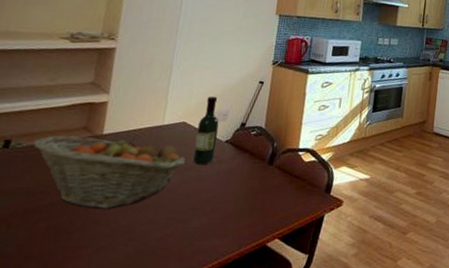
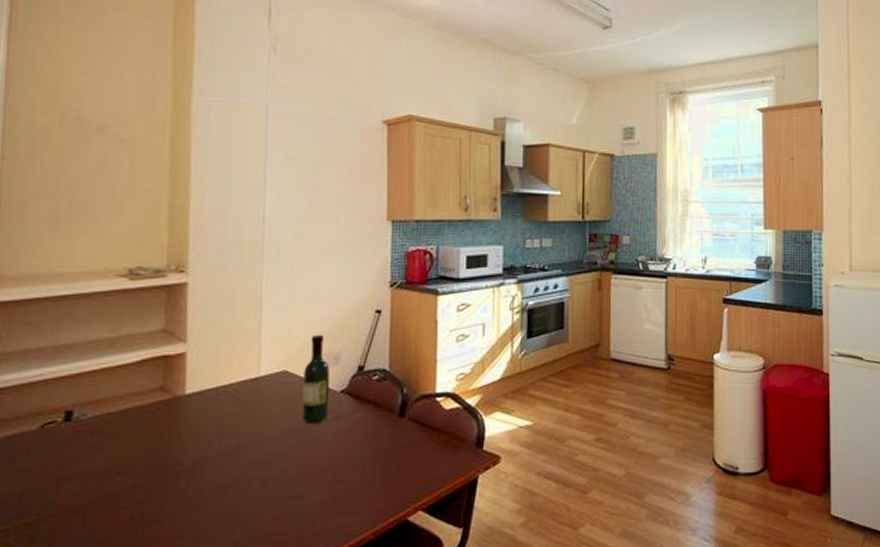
fruit basket: present [33,135,186,209] -> none [101,394,294,489]

